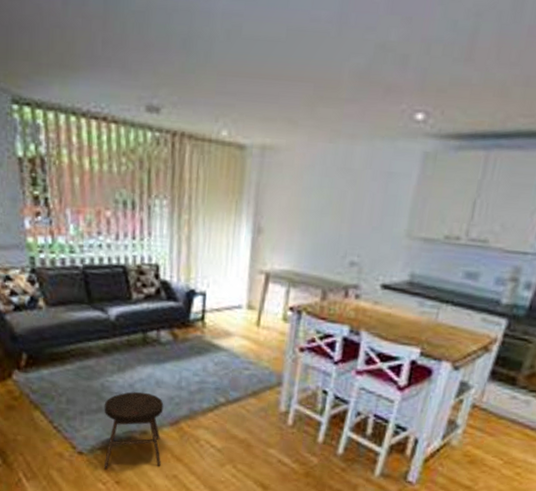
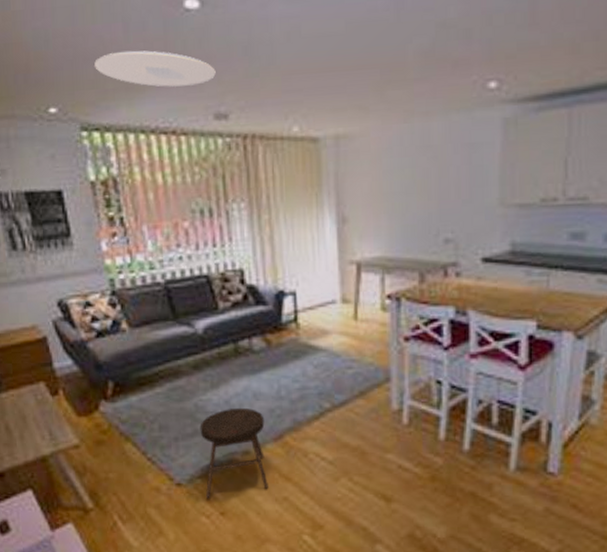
ceiling light: none [30,24,152,73] -> present [94,50,216,87]

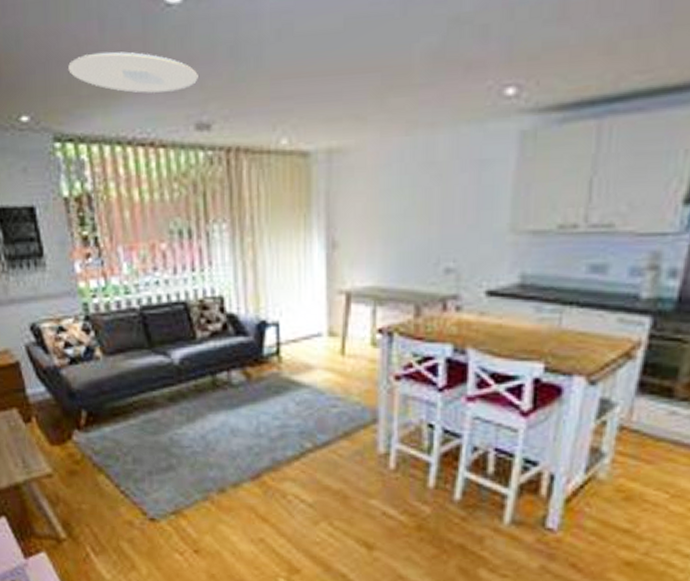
stool: present [200,407,268,499] -> none [174,443,244,536]

